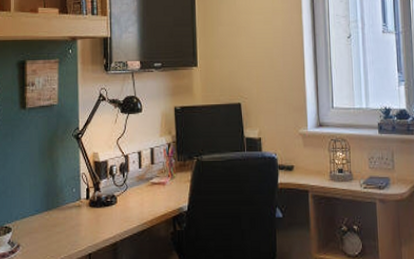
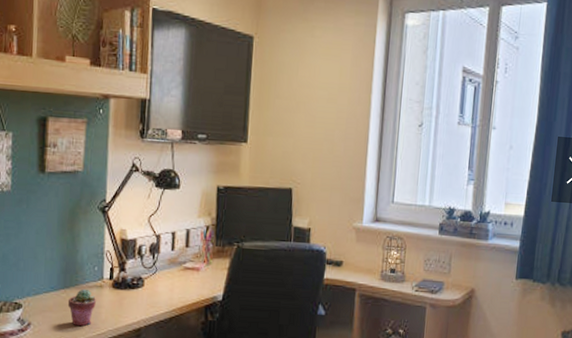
potted succulent: none [52,209,76,245] -> present [68,288,96,327]

